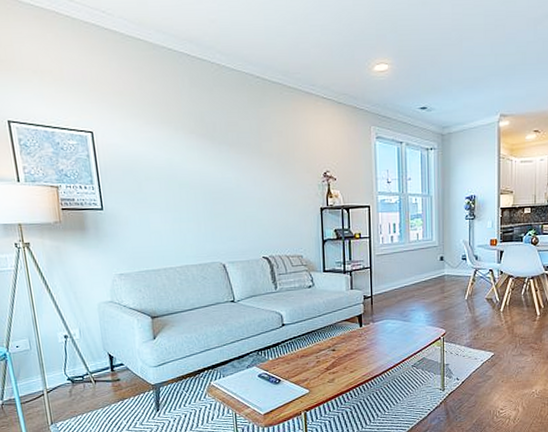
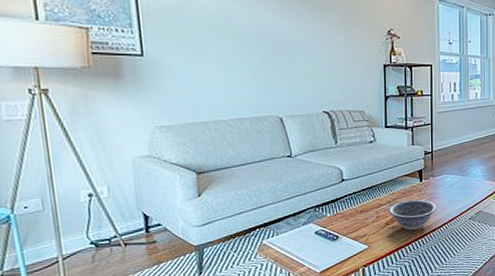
decorative bowl: none [329,345,378,376] -> present [389,199,437,230]

